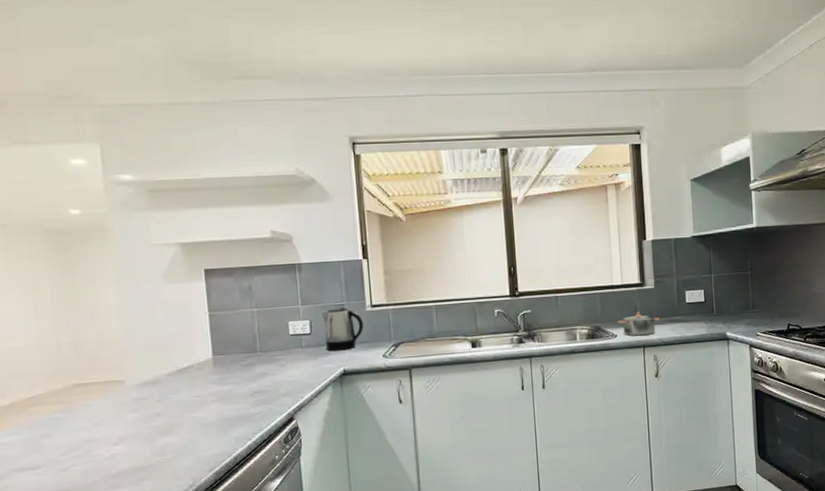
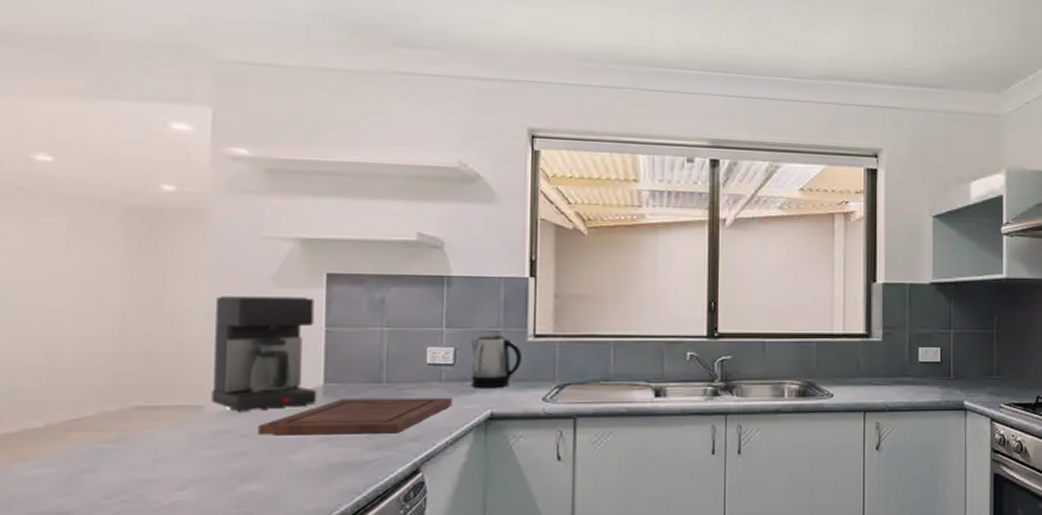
coffee maker: none [122,289,209,382] -> present [211,296,317,411]
cutting board: none [167,360,314,400] -> present [258,397,453,436]
cooking pot: present [617,311,661,336] -> none [835,367,887,398]

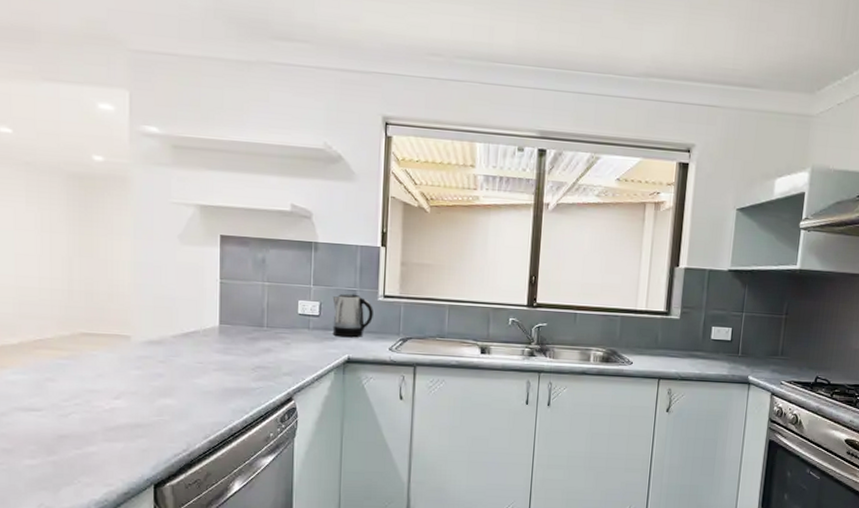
coffee maker: present [211,296,317,411] -> none [136,249,214,343]
cutting board: present [258,397,453,436] -> none [171,337,319,368]

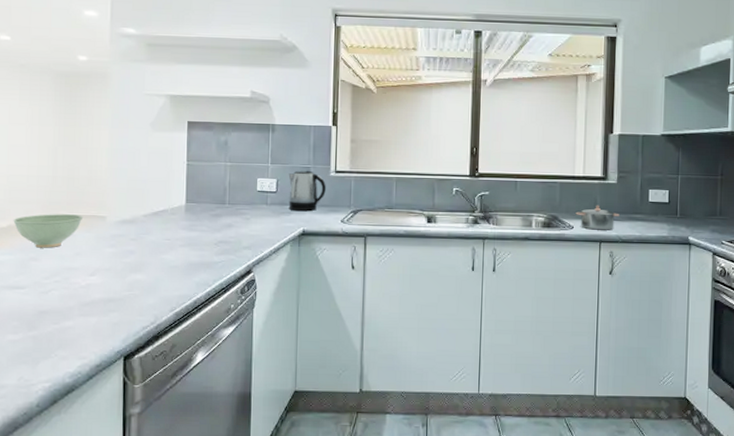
bowl: none [25,331,104,369] -> present [13,214,82,248]
cooking pot: none [635,340,681,367] -> present [575,205,621,230]

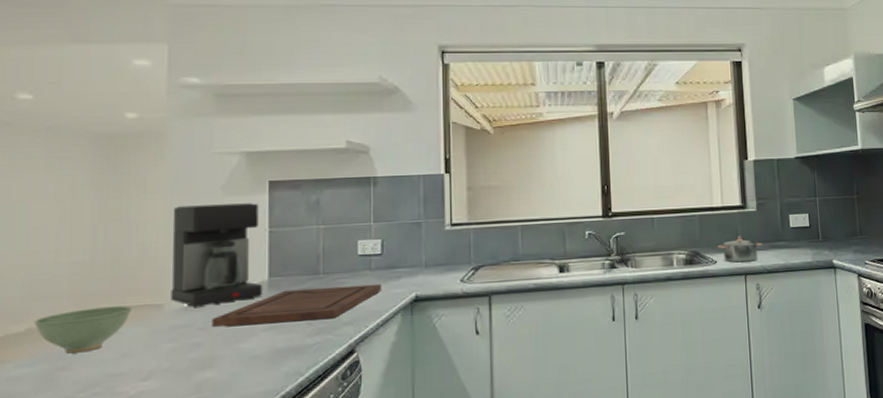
coffee maker: none [111,137,181,221] -> present [171,203,263,307]
cutting board: none [142,214,276,243] -> present [212,283,382,328]
kettle: present [288,170,326,212] -> none [395,226,441,274]

